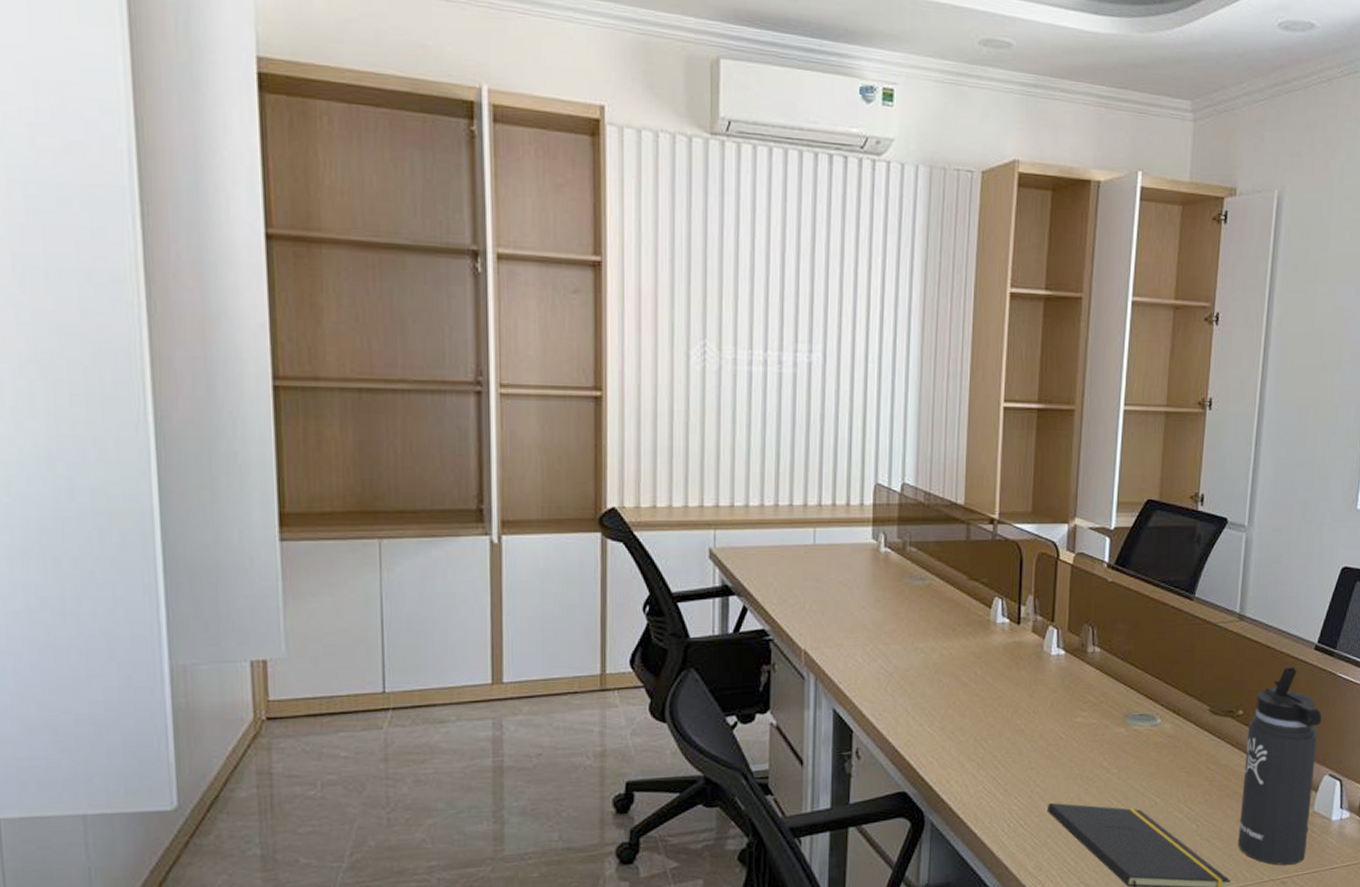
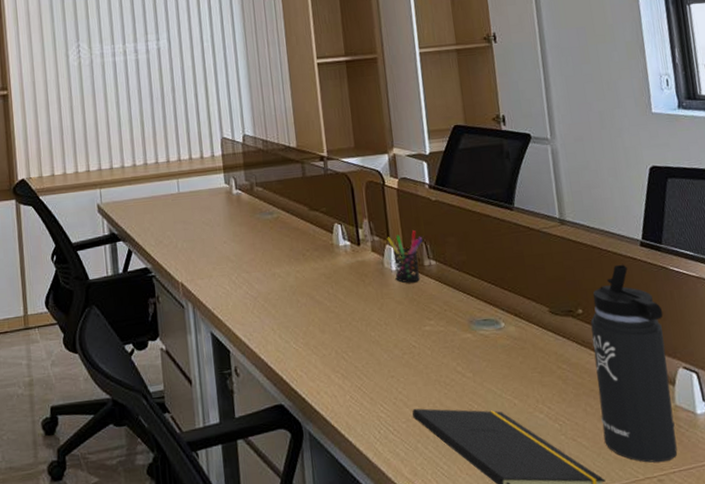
pen holder: none [1051,613,1091,670] -> present [387,230,423,283]

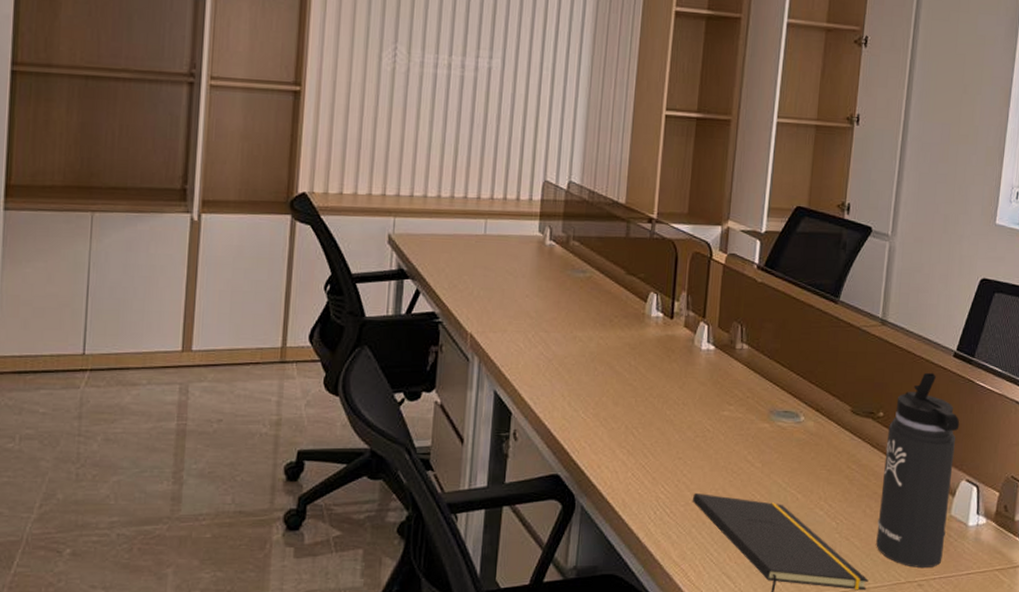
pen holder: present [387,230,423,283] -> none [702,311,740,365]

